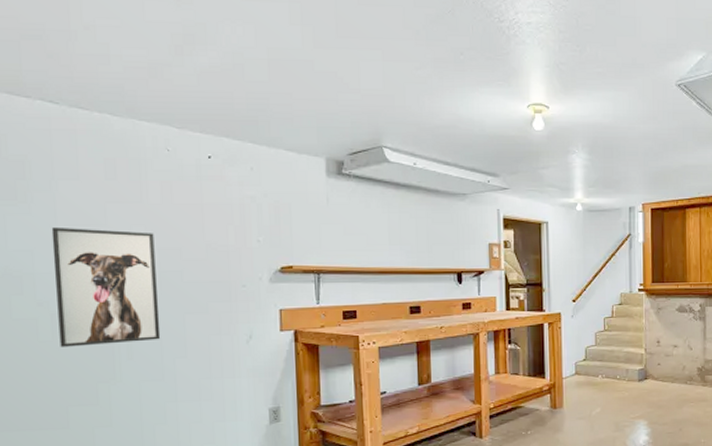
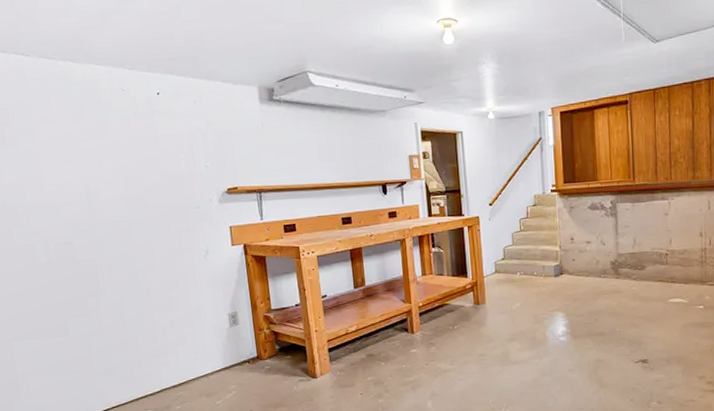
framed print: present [51,226,161,347] -> none [36,164,134,268]

